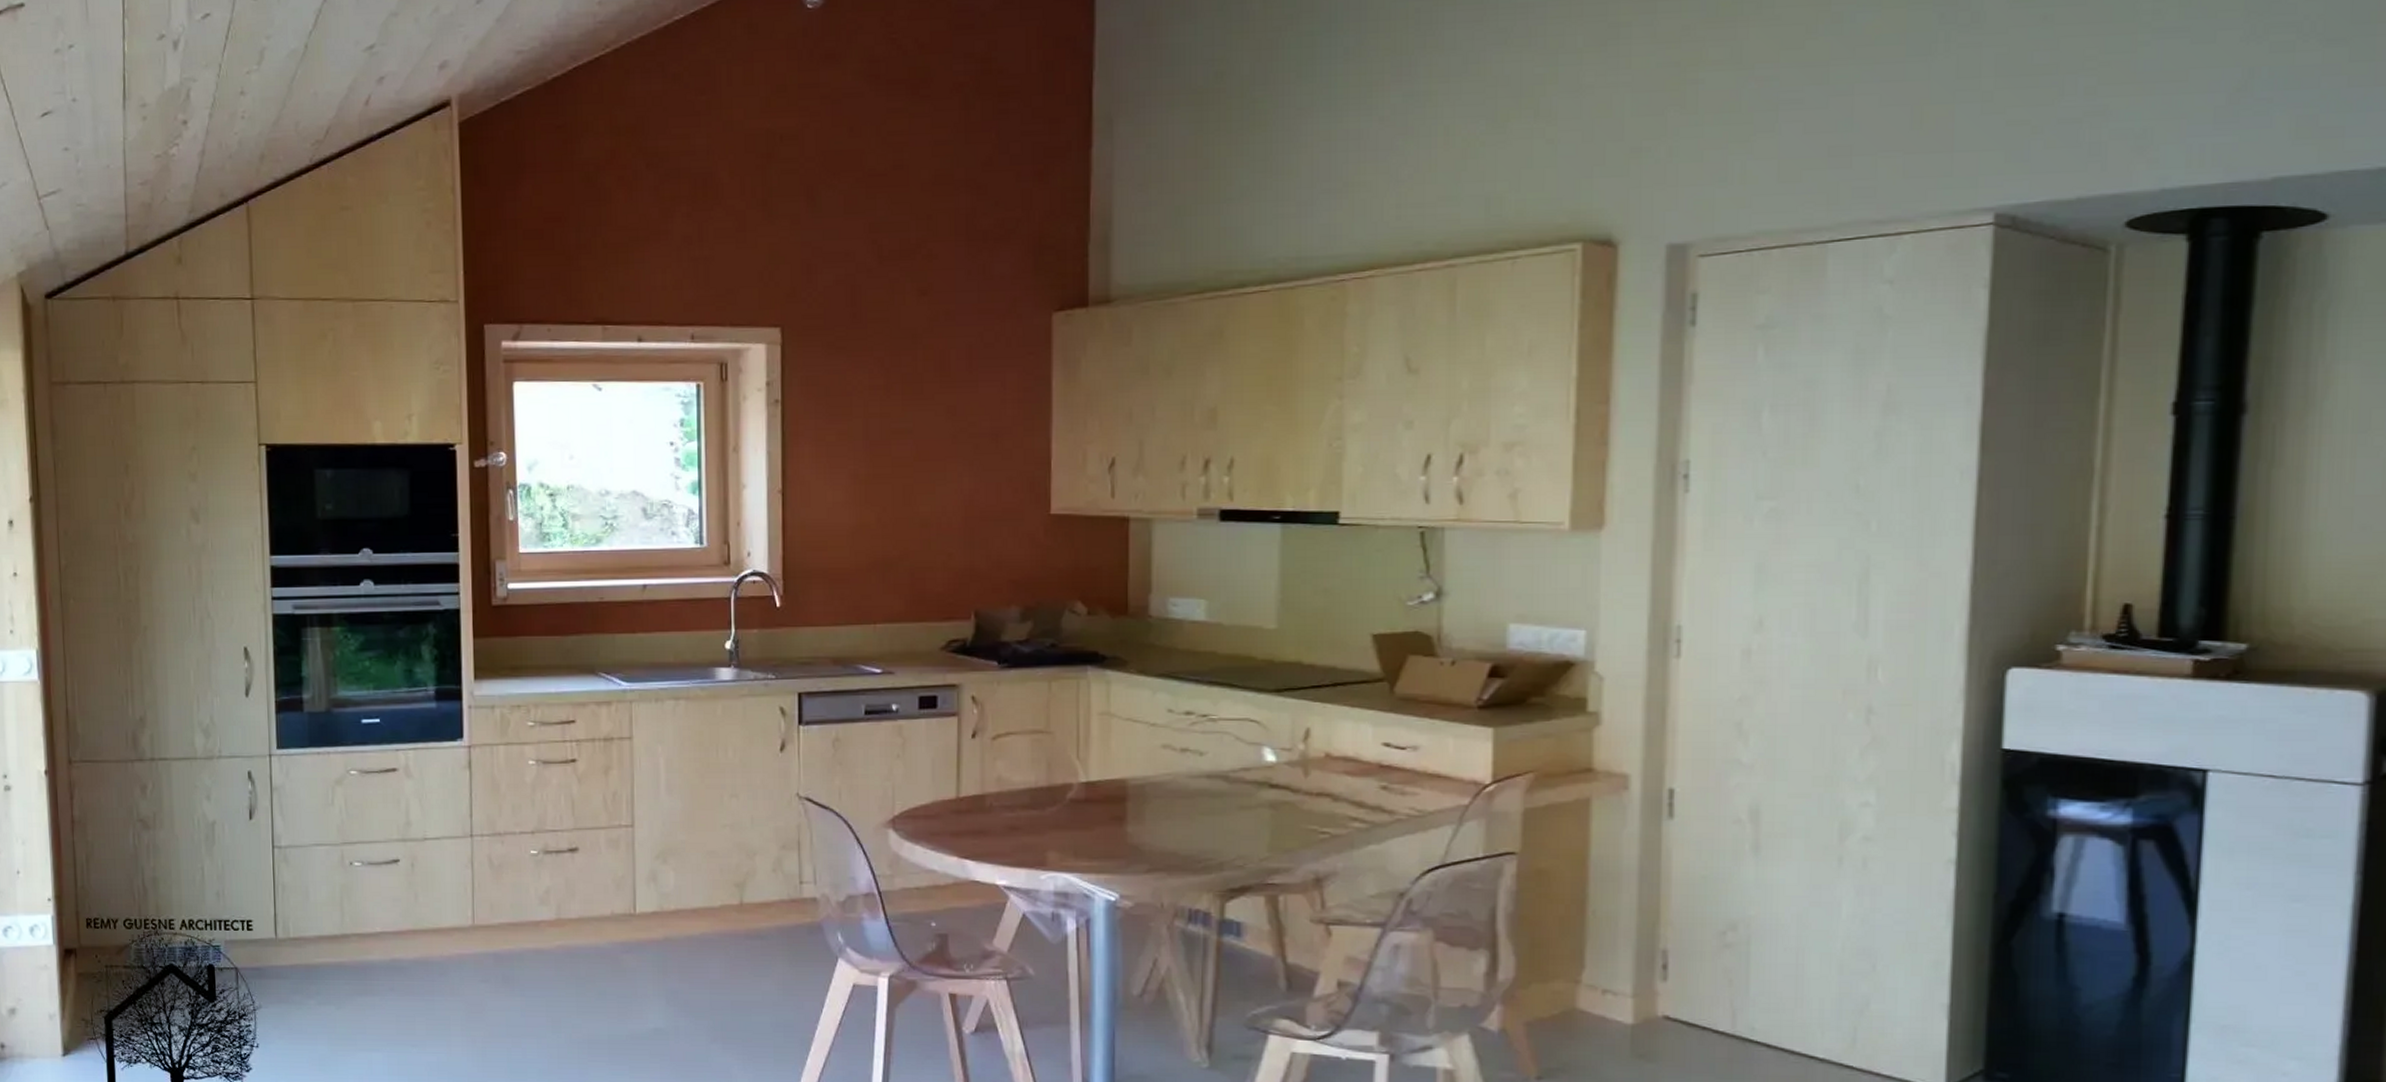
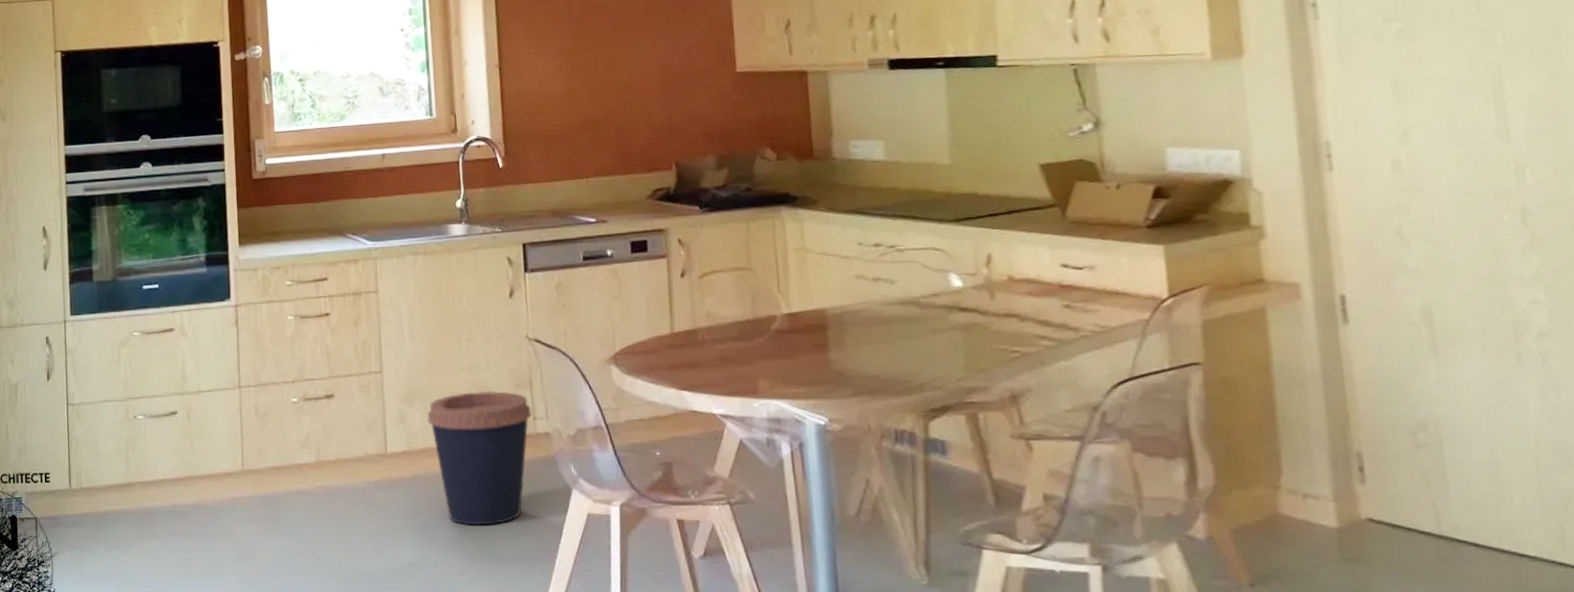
coffee cup: none [682,851,798,993] -> present [427,390,531,526]

